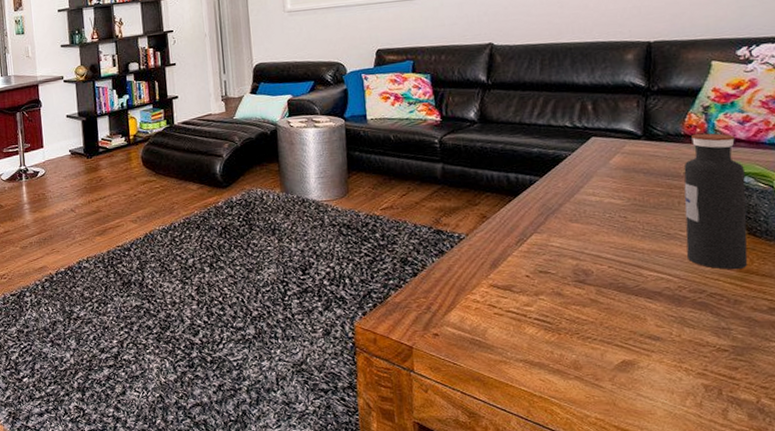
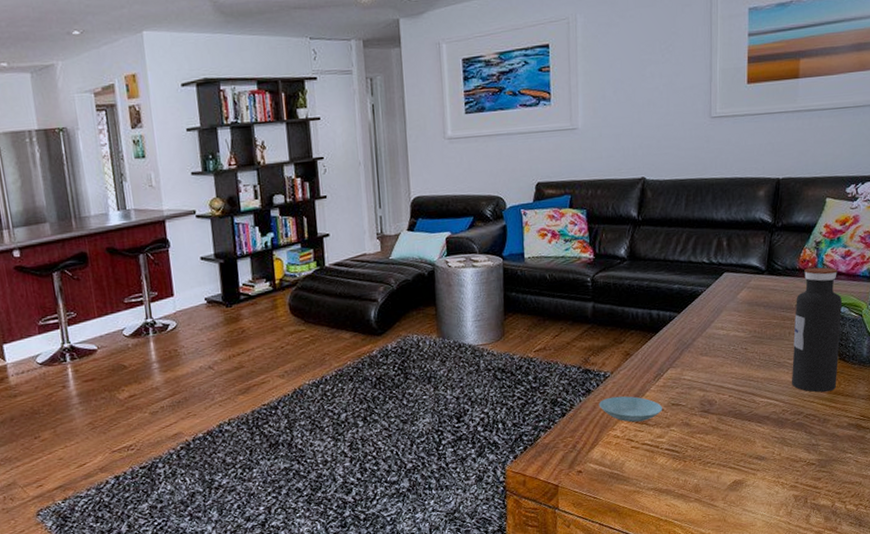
saucer: none [454,259,529,288] -> present [598,396,663,422]

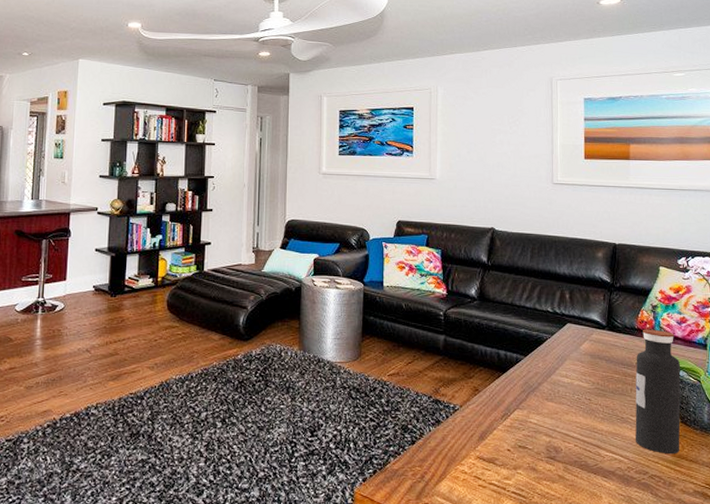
saucer: present [598,396,663,422] -> none [447,430,510,460]

